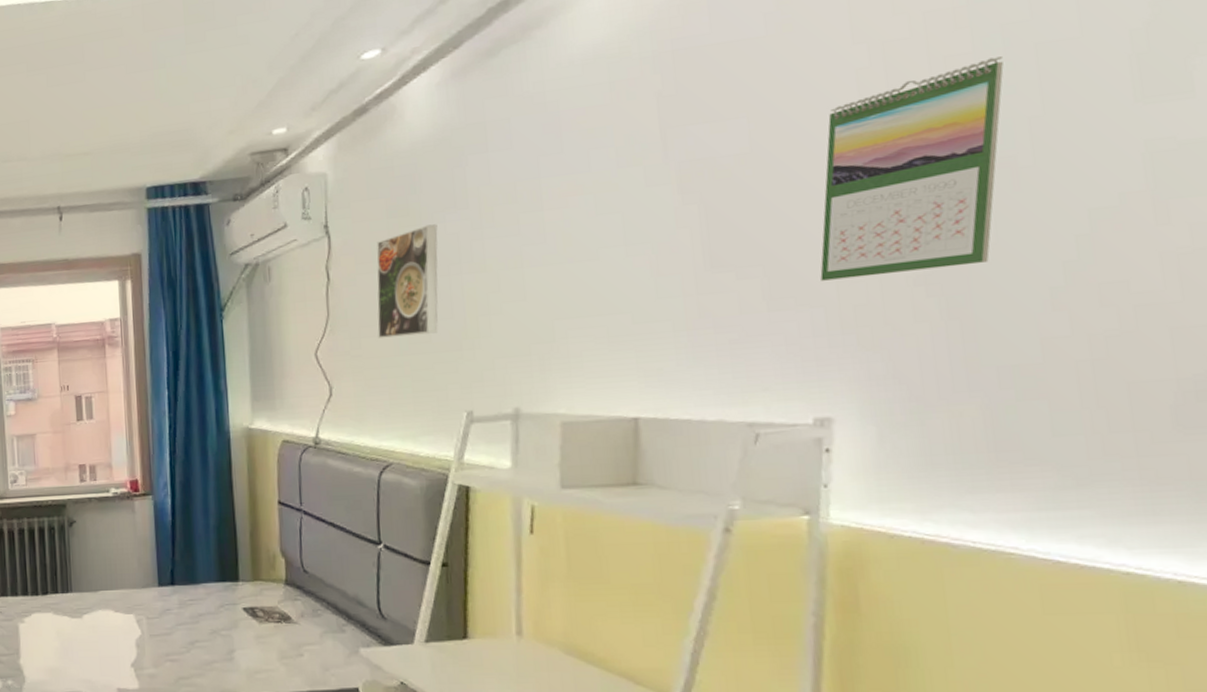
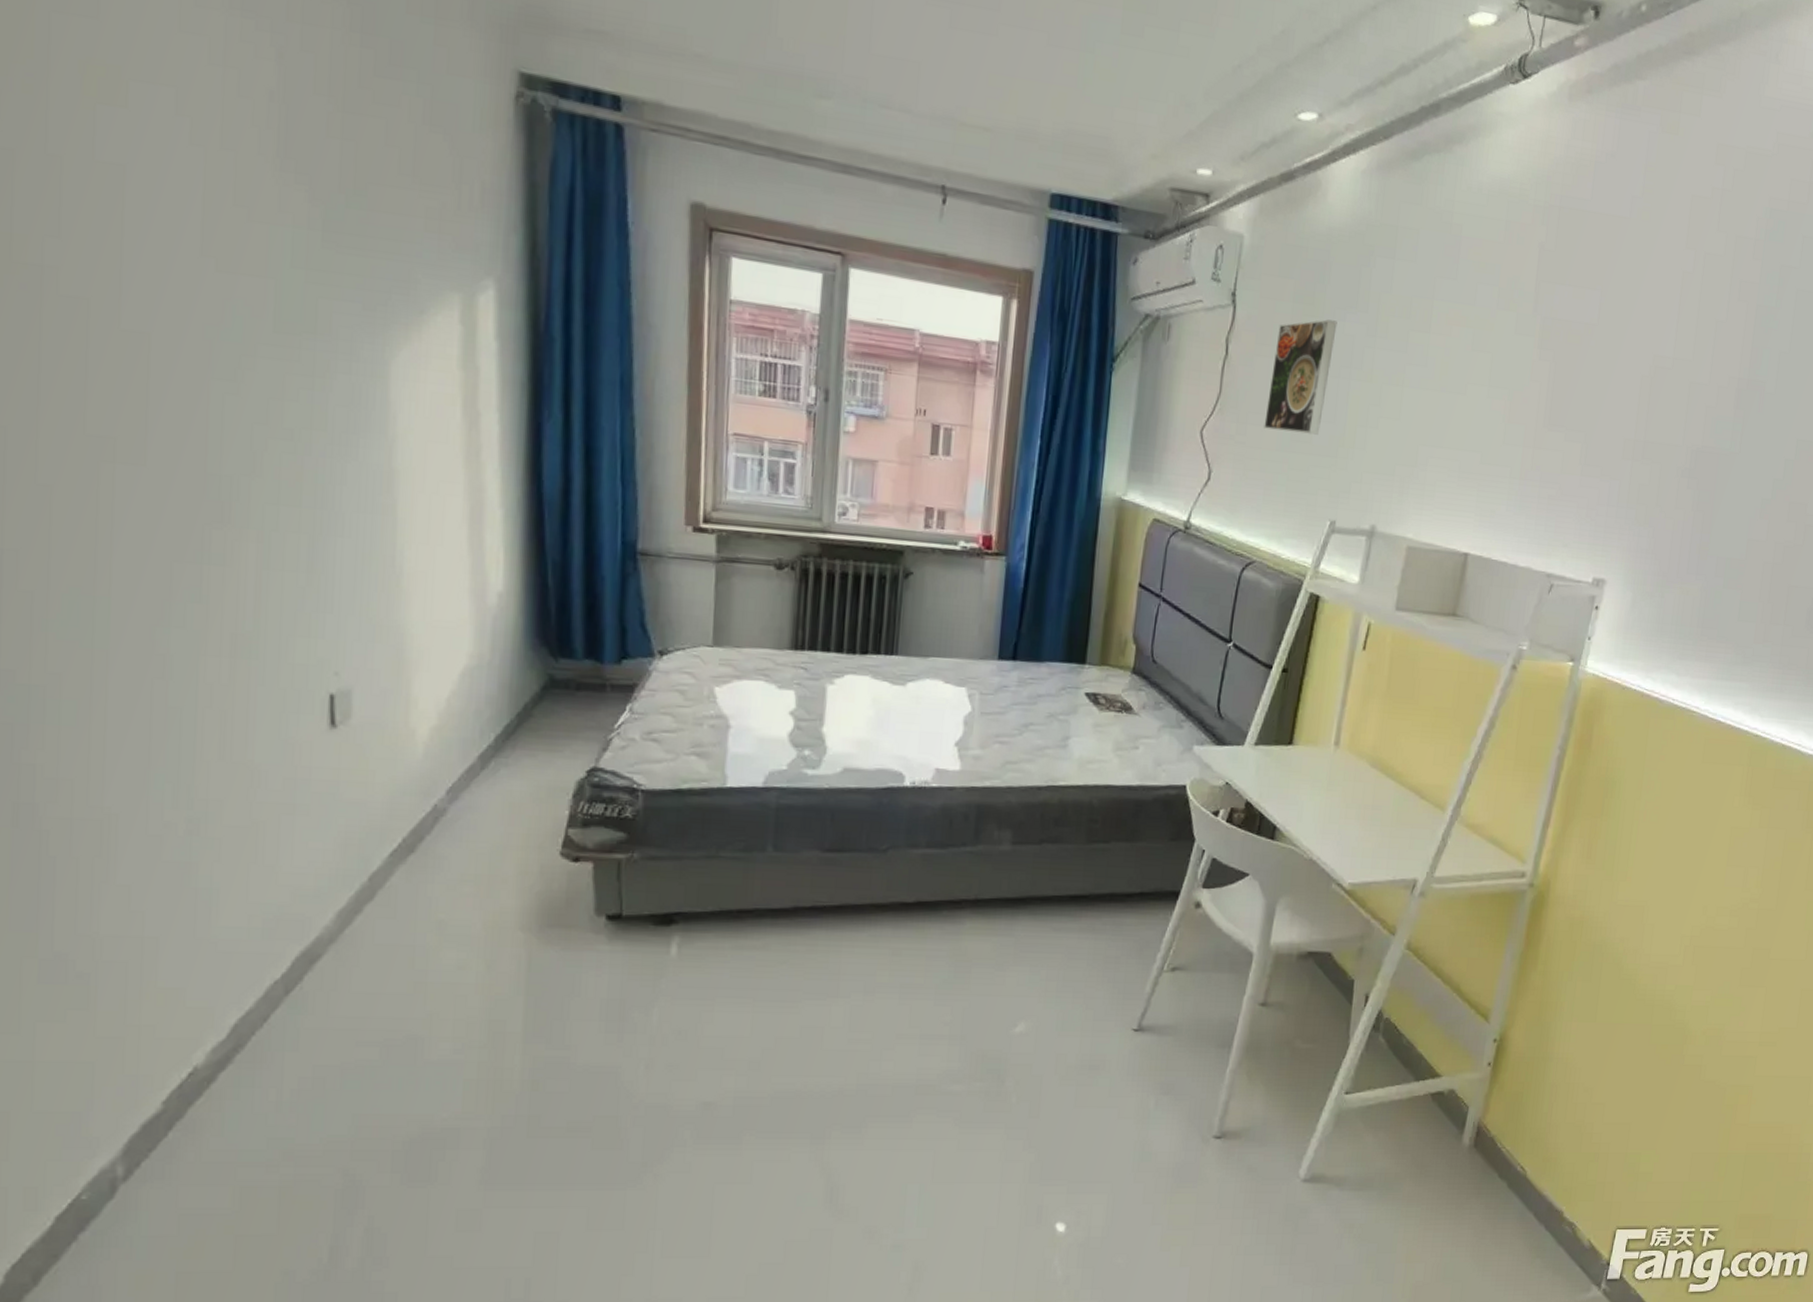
calendar: present [820,56,1004,281] -> none [1622,292,1776,468]

